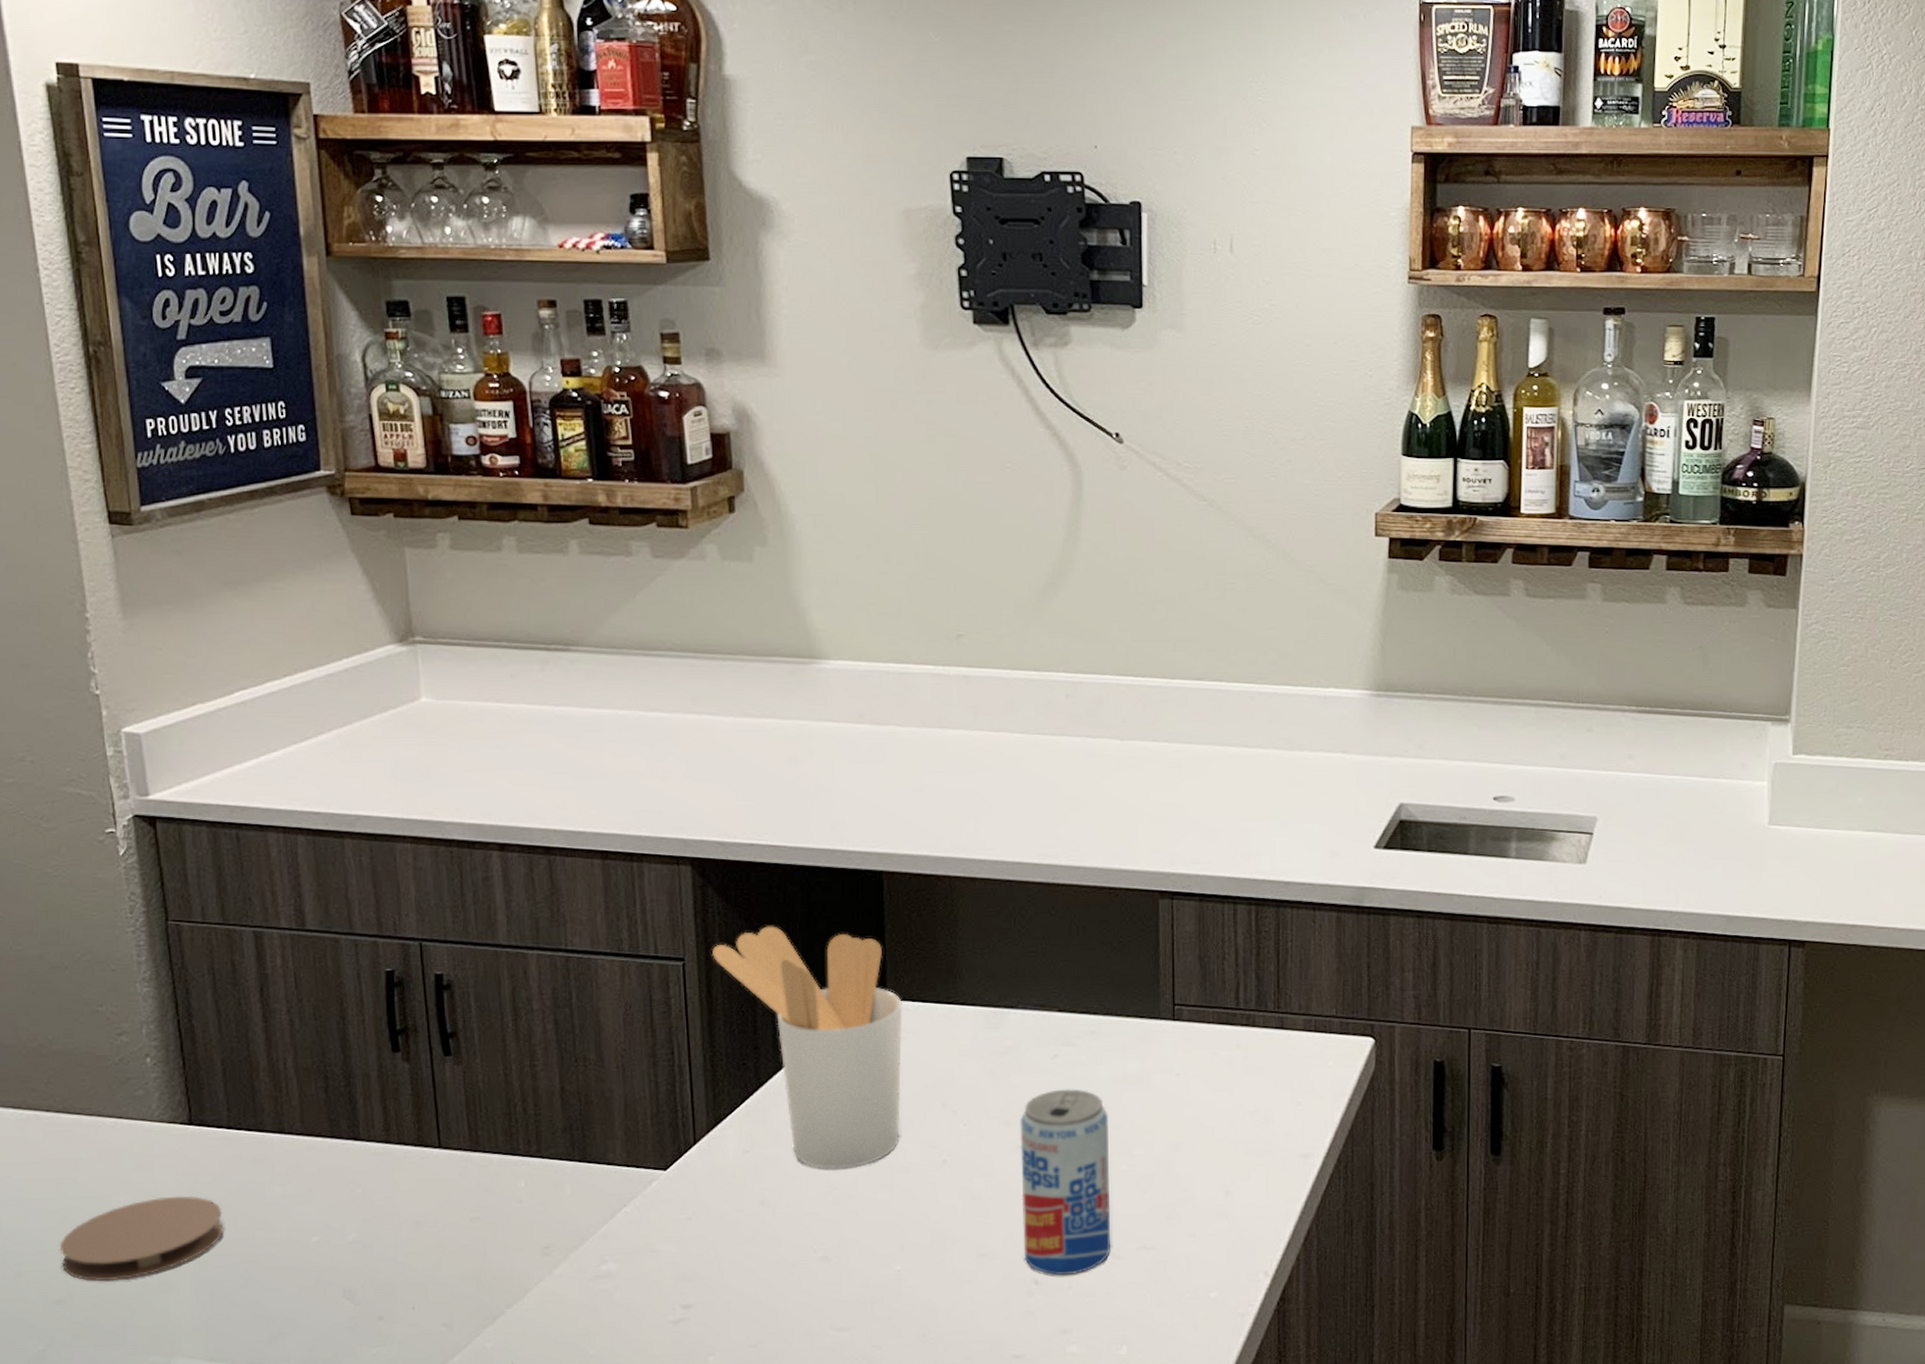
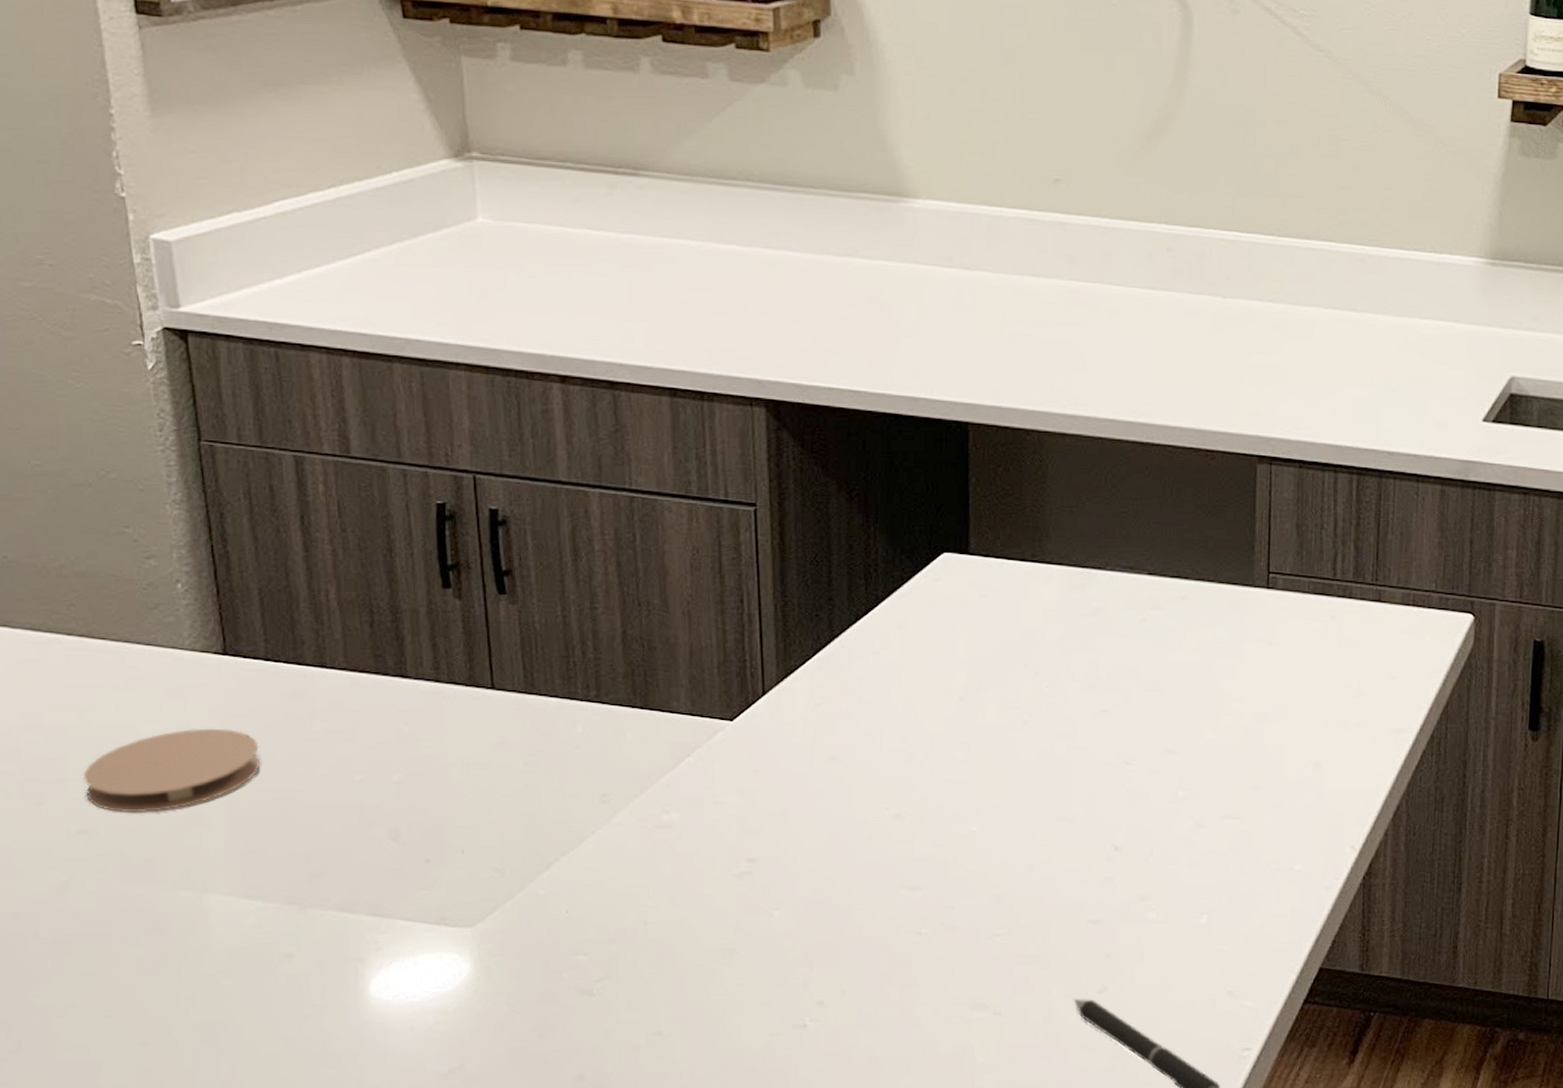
utensil holder: present [711,926,903,1170] -> none [785,474,985,727]
beverage can: present [1020,1089,1110,1276] -> none [1104,654,1197,842]

